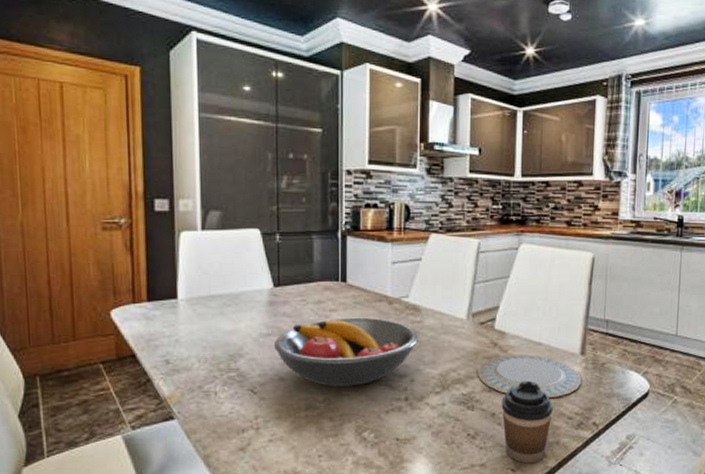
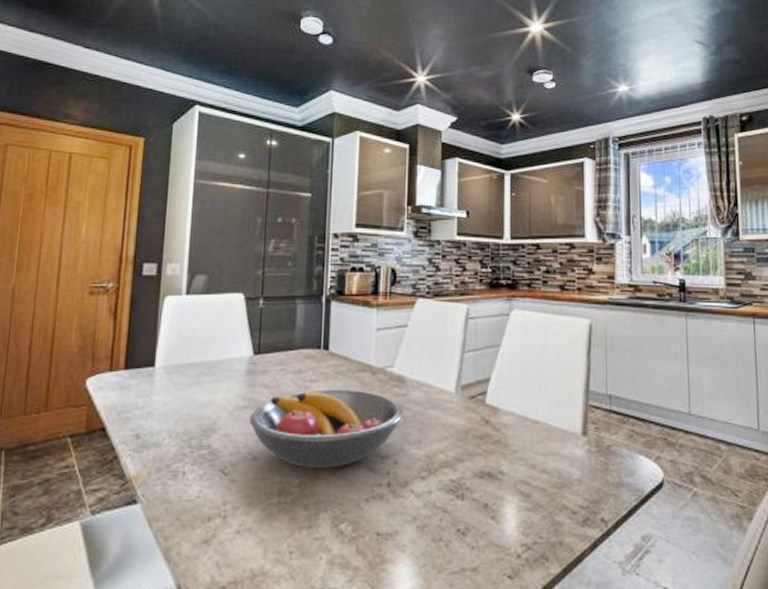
plate: present [477,355,582,398] -> none [467,434,585,486]
coffee cup: present [501,380,553,464] -> none [495,465,554,569]

